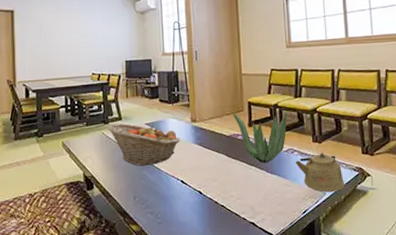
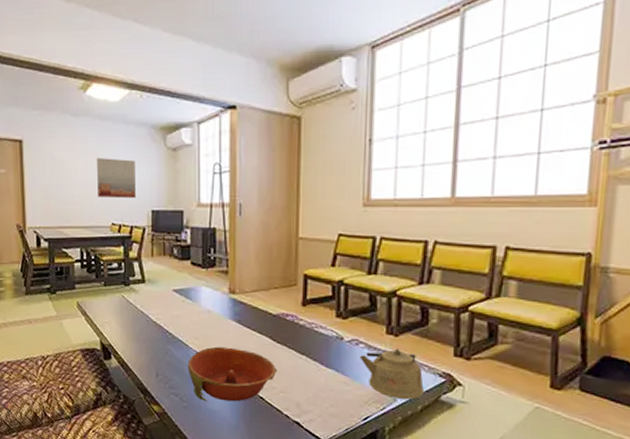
wall art: none [79,21,112,53] -> present [97,158,136,198]
fruit basket: present [108,123,181,167] -> none [128,286,215,340]
bowl: none [160,166,234,215] -> present [187,346,277,402]
plant: present [232,112,288,164] -> none [281,286,356,354]

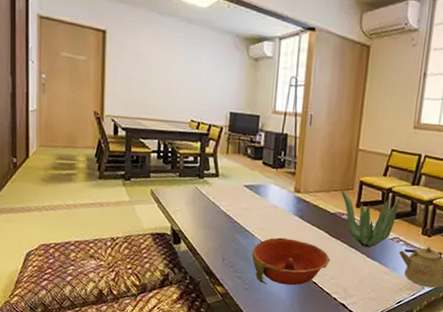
wall art: present [97,158,136,198] -> none [179,58,218,100]
plant: none [281,286,356,354] -> present [340,189,401,248]

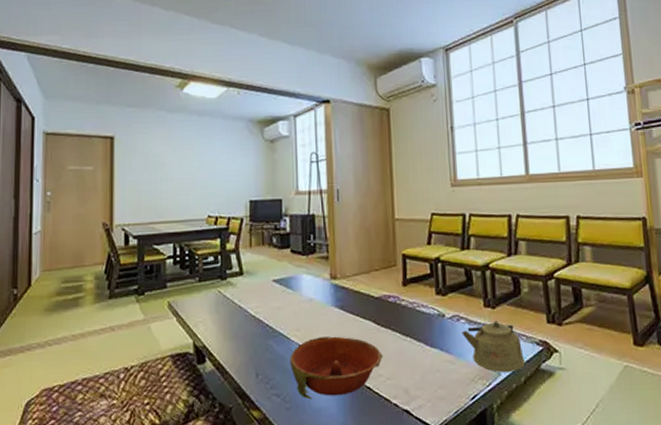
plant: present [340,189,401,248] -> none [382,267,452,334]

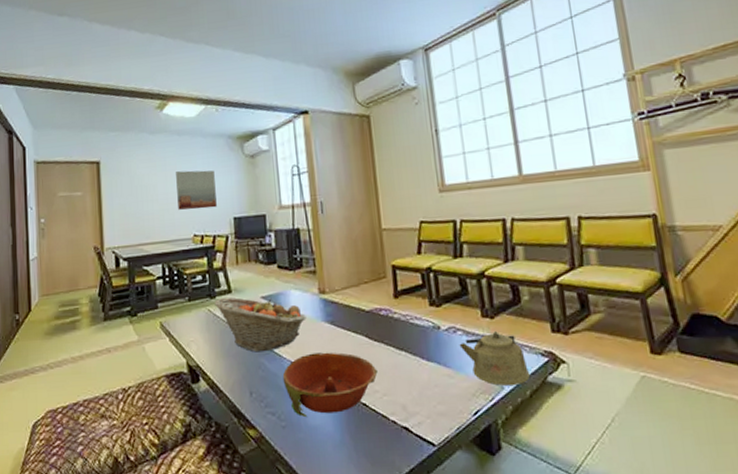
wall art: none [193,151,233,191] -> present [176,170,217,210]
fruit basket: none [225,279,316,335] -> present [214,297,306,353]

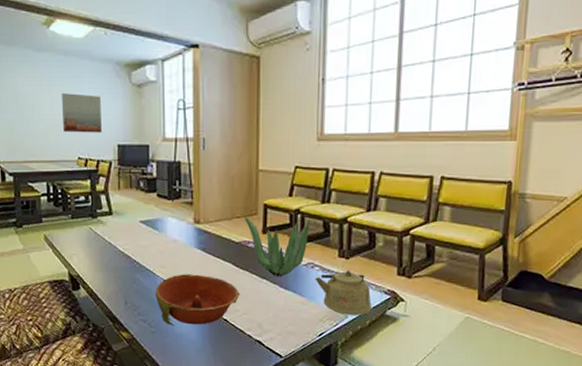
fruit basket: present [214,297,306,353] -> none [96,218,180,269]
plant: none [371,278,446,347] -> present [243,215,311,277]

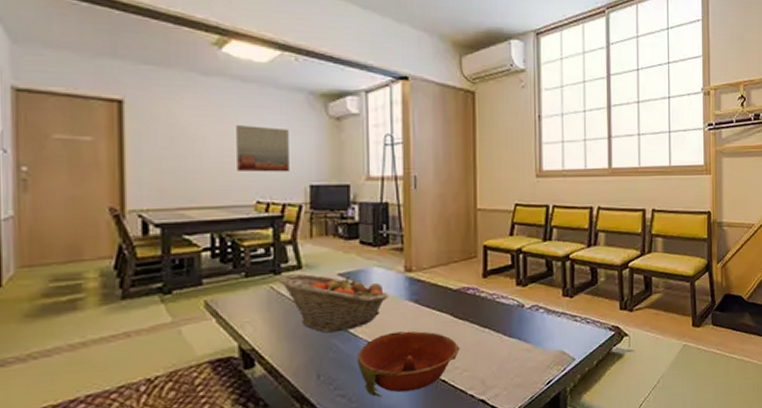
fruit basket: none [96,218,180,269] -> present [279,273,389,333]
plant: present [243,215,311,277] -> none [461,259,534,325]
kettle: present [315,269,373,316] -> none [540,308,599,358]

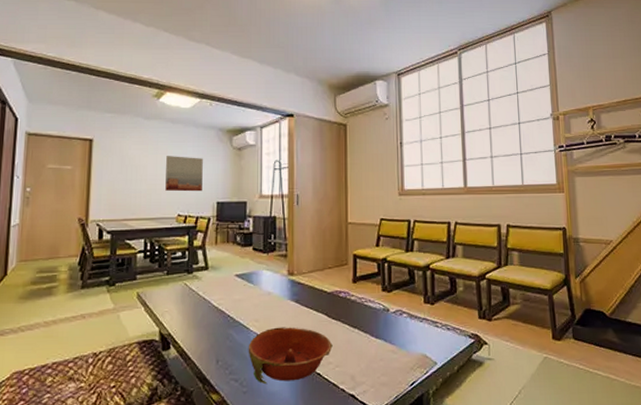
fruit basket: present [279,273,389,333] -> none [191,273,275,325]

